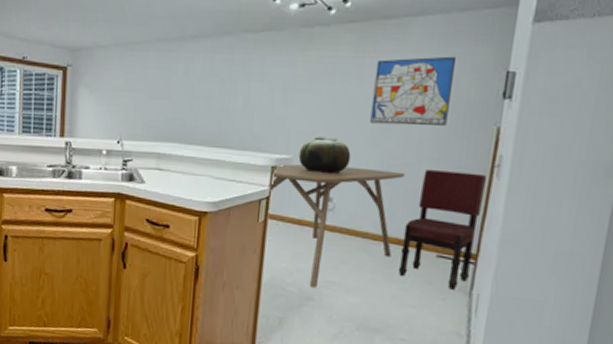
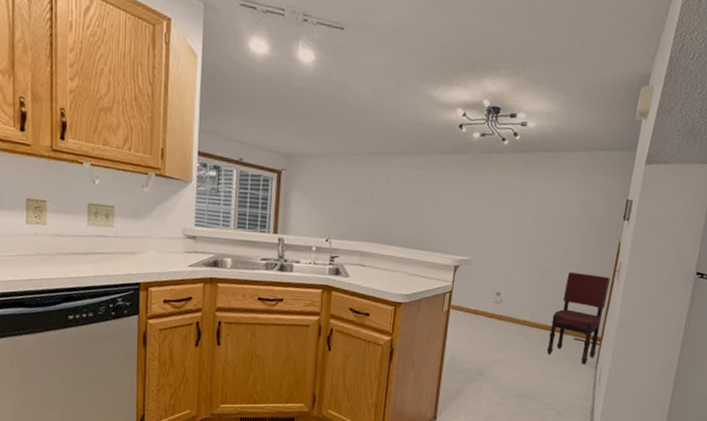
dining table: present [268,164,405,287] -> none [452,264,554,364]
ceramic pot: present [298,136,351,175] -> none [475,243,516,274]
wall art: present [370,56,456,126] -> none [530,184,593,239]

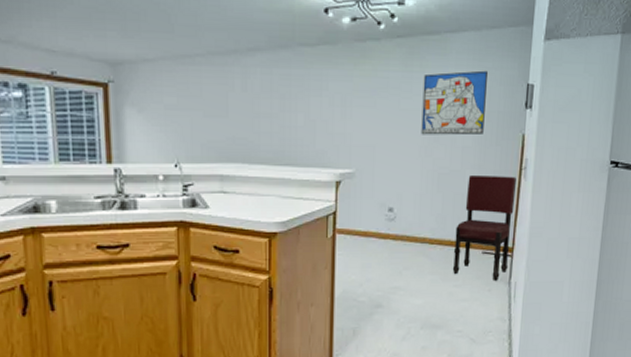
wall art: none [530,184,593,239] -> present [421,70,488,135]

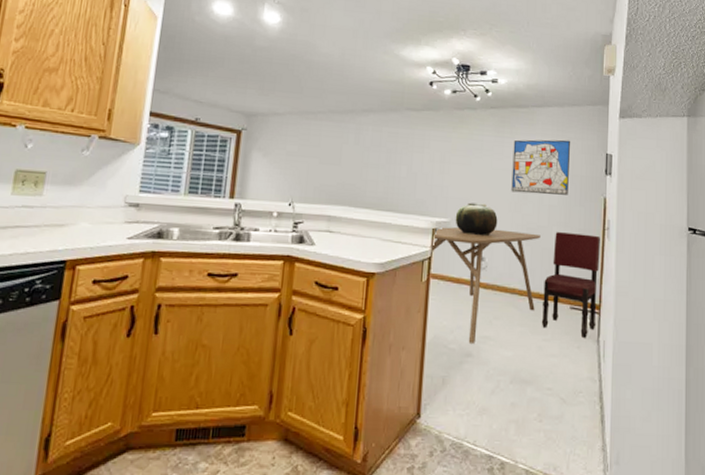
dining table: none [334,177,453,295] -> present [430,227,541,343]
ceramic pot: none [360,150,407,186] -> present [455,202,498,237]

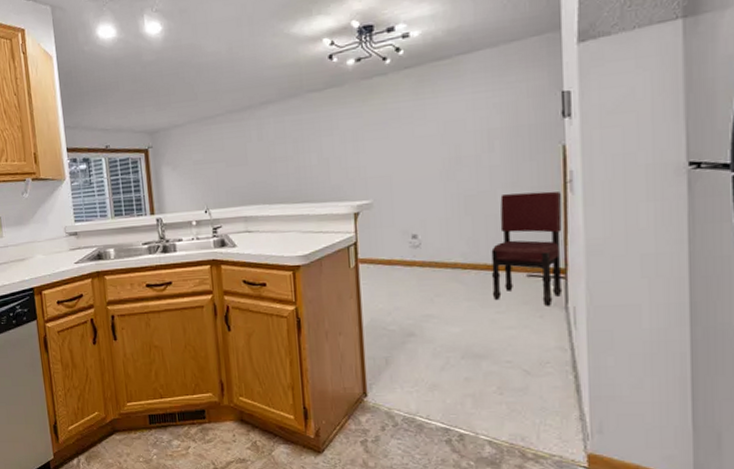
dining table: present [430,227,541,343] -> none [354,200,483,323]
ceramic pot: present [455,202,498,237] -> none [377,177,428,214]
wall art: present [511,139,570,195] -> none [437,85,513,159]

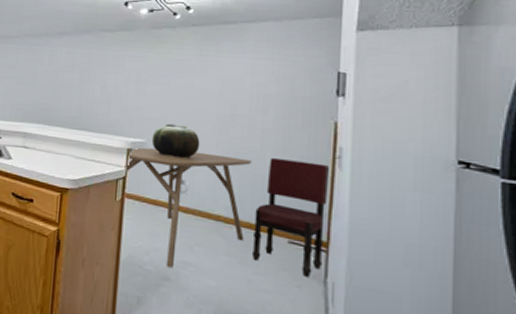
dining table: none [354,200,483,323] -> present [125,147,251,268]
ceramic pot: none [377,177,428,214] -> present [151,123,200,159]

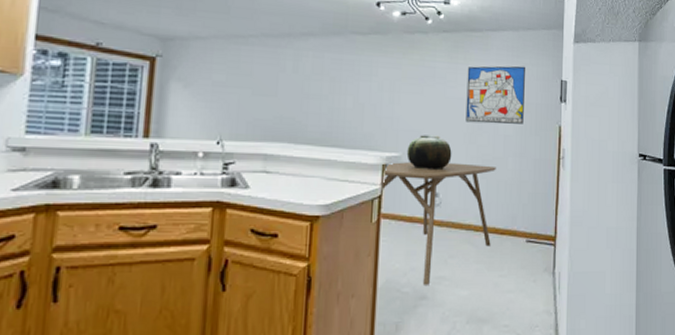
wall art: none [216,57,290,118] -> present [465,66,525,124]
dining chair: present [251,158,329,277] -> none [497,163,555,271]

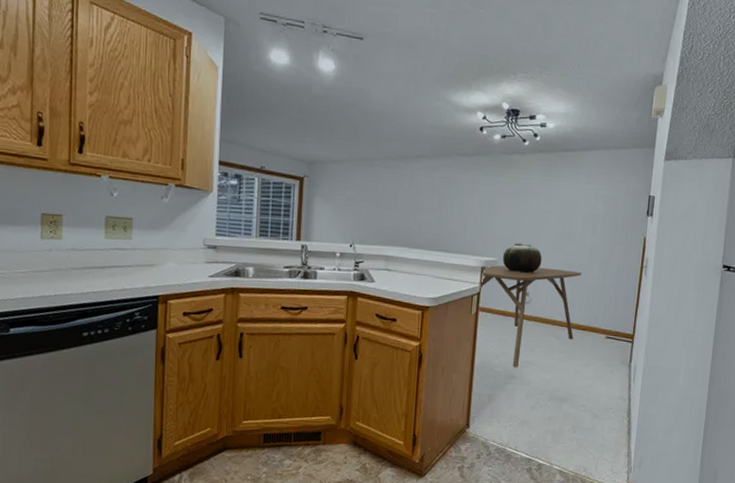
wall art: present [465,66,525,124] -> none [555,182,615,236]

